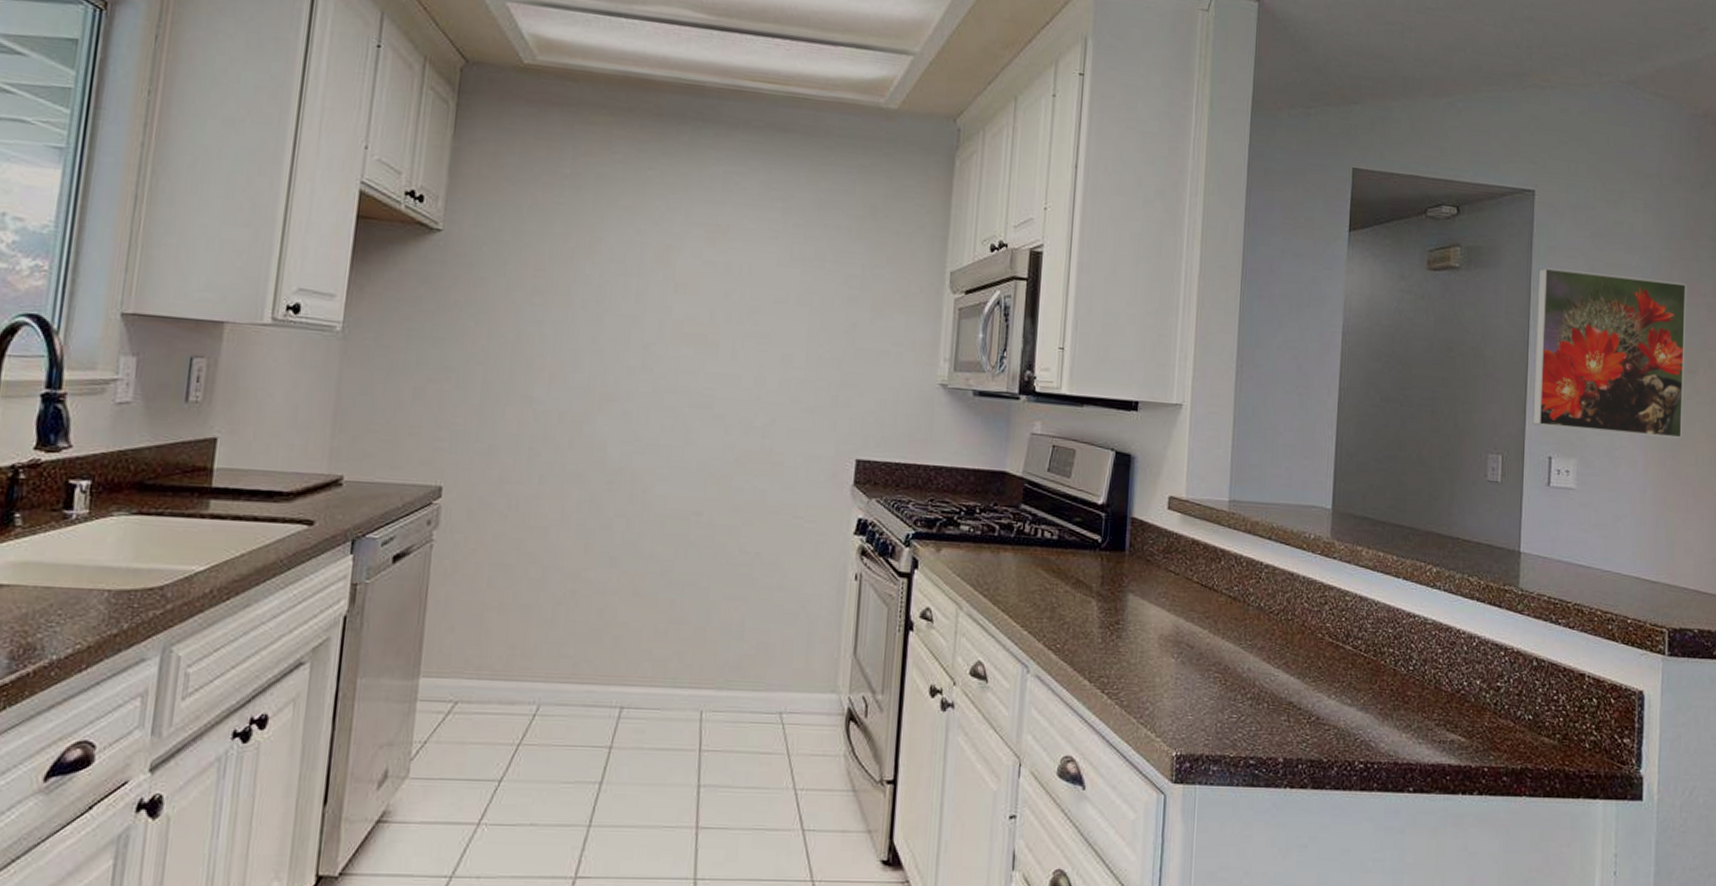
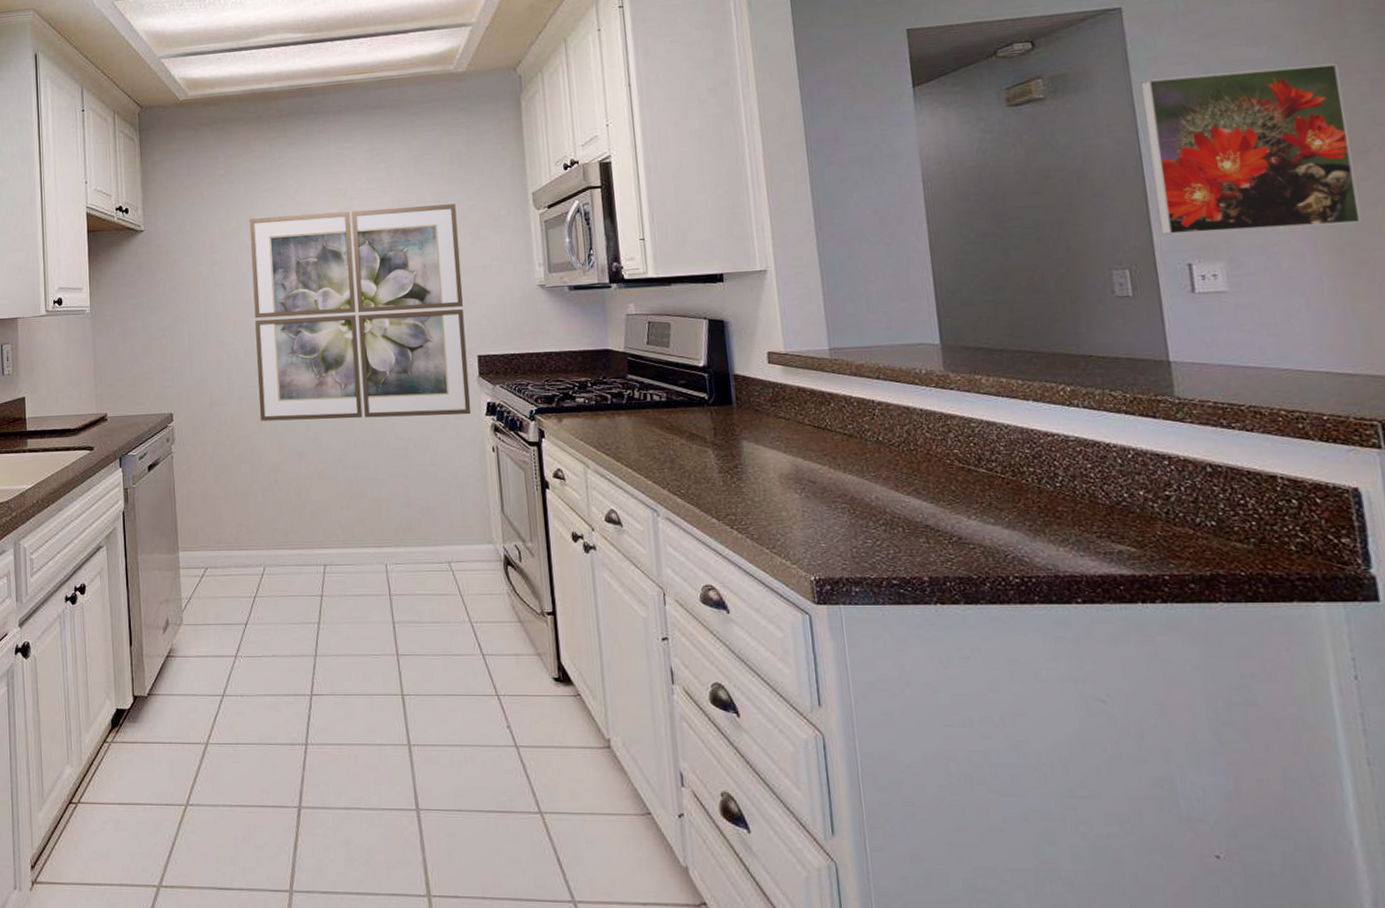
wall art: none [565,241,860,531] -> present [249,204,472,421]

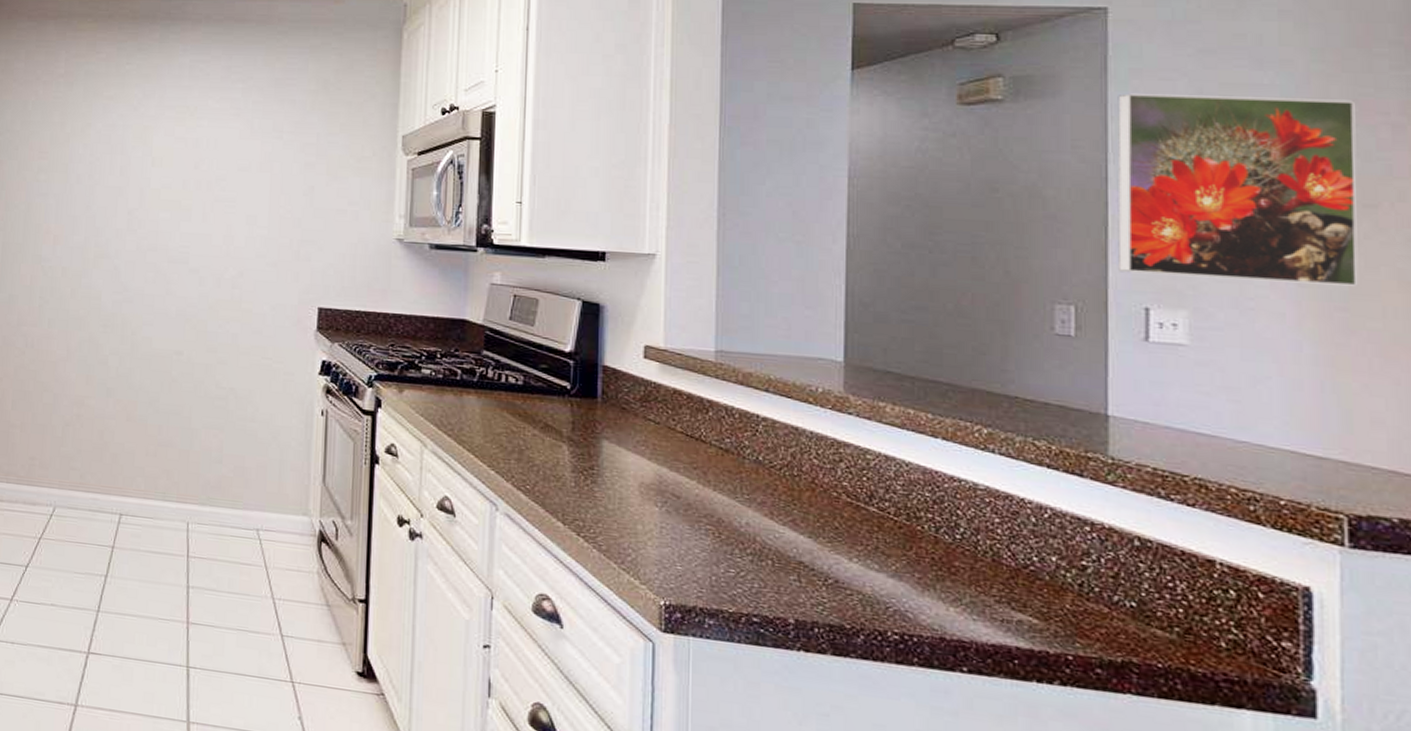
wall art: present [249,204,472,421] -> none [69,127,315,372]

